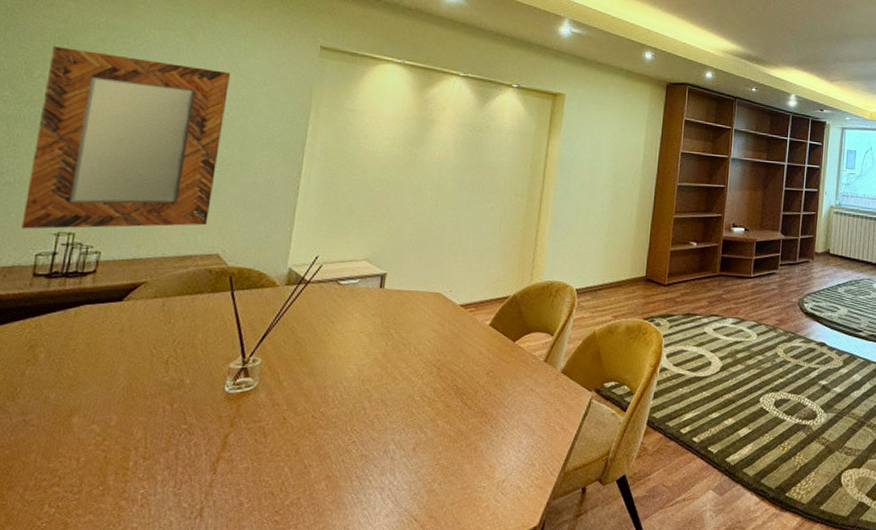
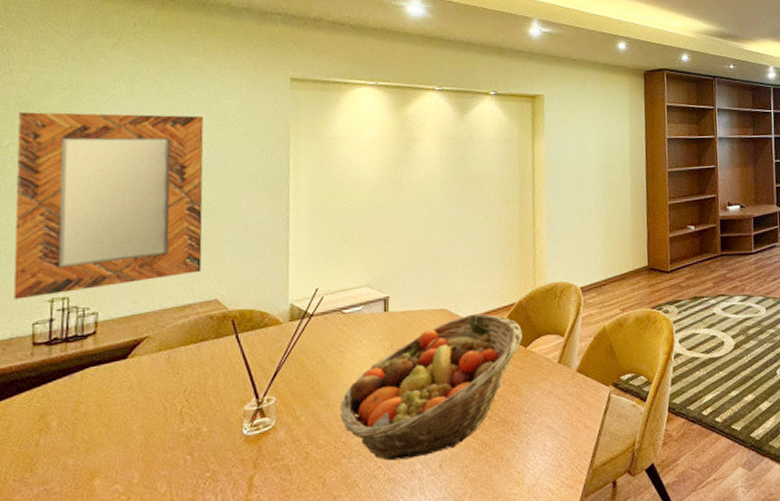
fruit basket: none [322,302,513,438] -> present [340,313,522,461]

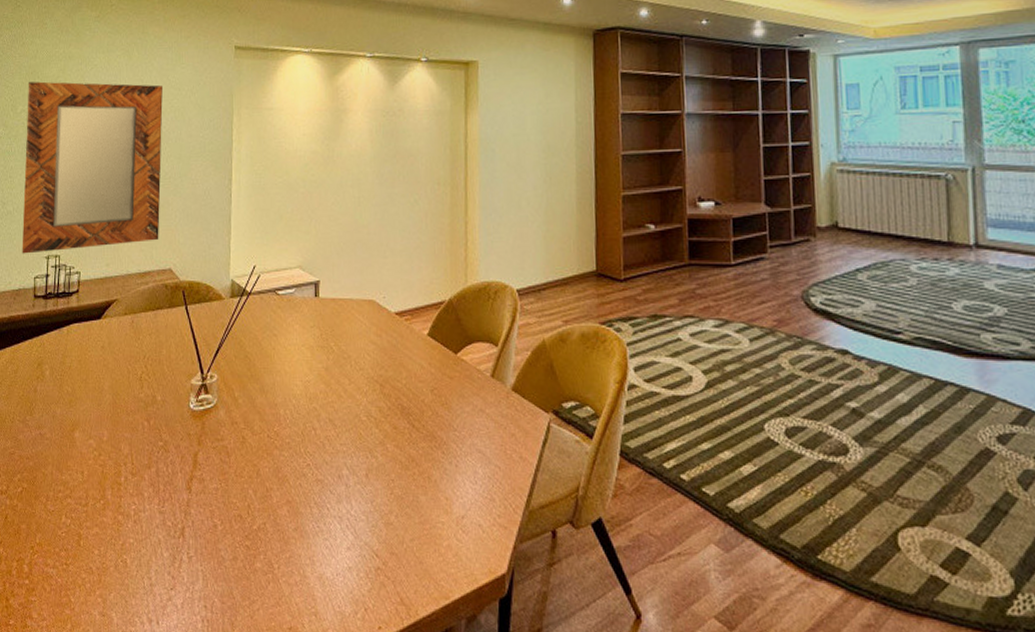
fruit basket: present [340,313,522,461] -> none [273,309,452,462]

